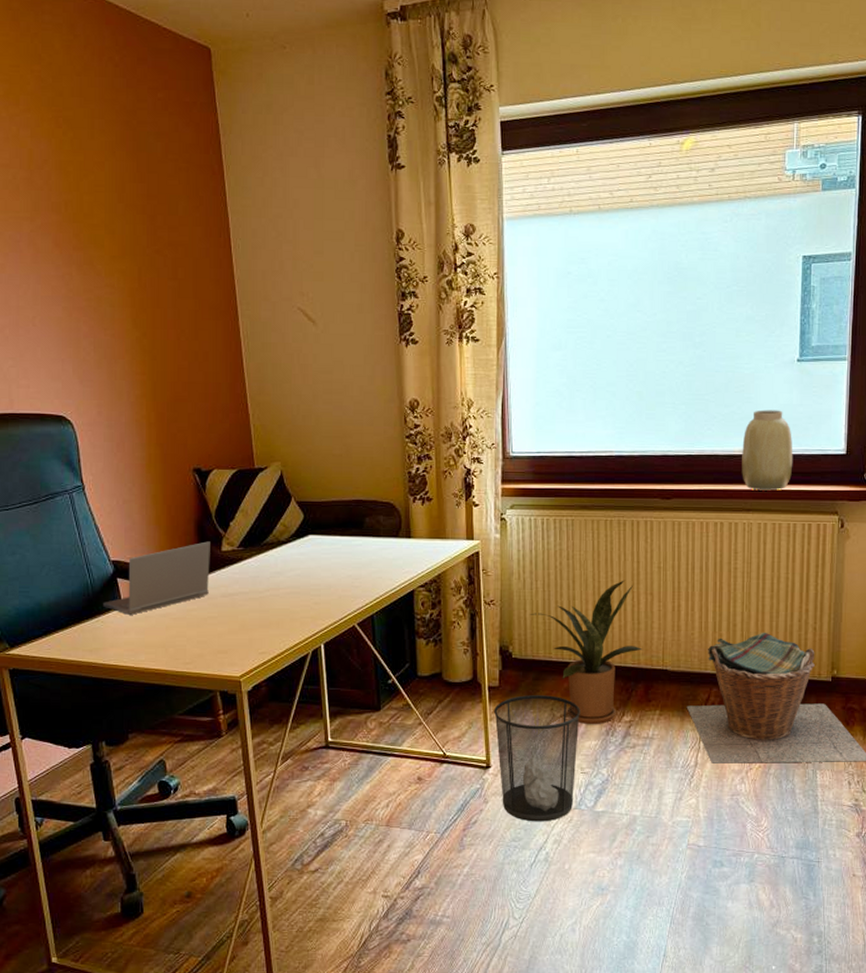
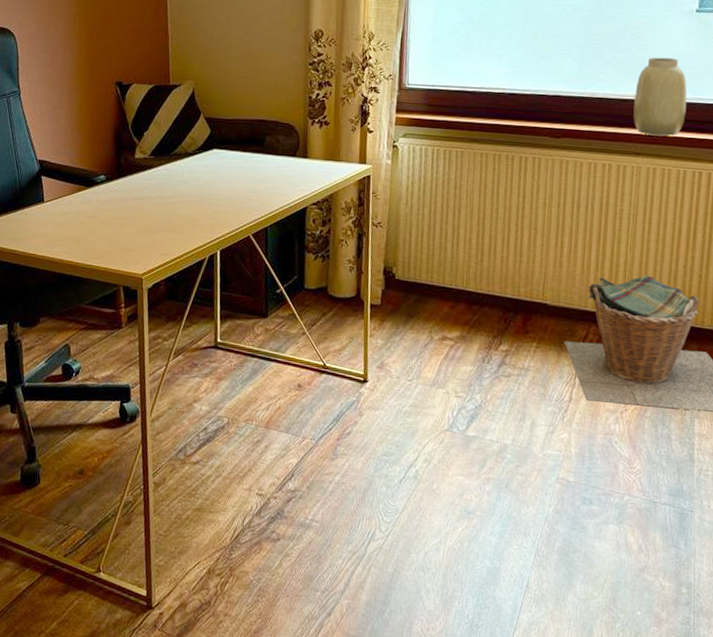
laptop computer: present [103,541,210,615] -> none [27,148,125,210]
waste bin: present [494,695,581,822] -> none [374,315,459,441]
house plant: present [529,580,643,724] -> none [414,213,524,351]

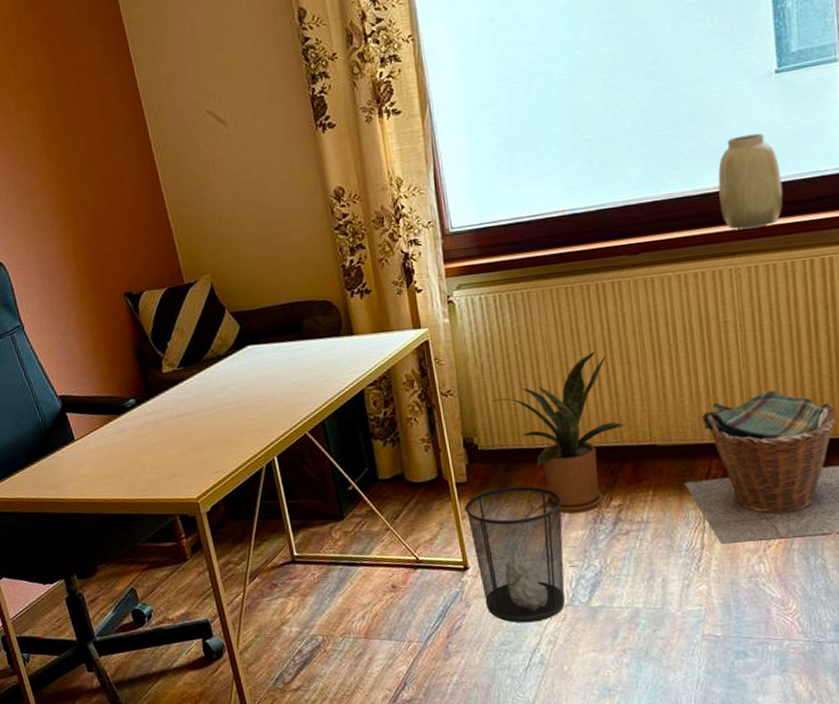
waste bin: none [374,315,459,441] -> present [465,486,565,624]
house plant: none [414,213,524,351] -> present [492,351,626,514]

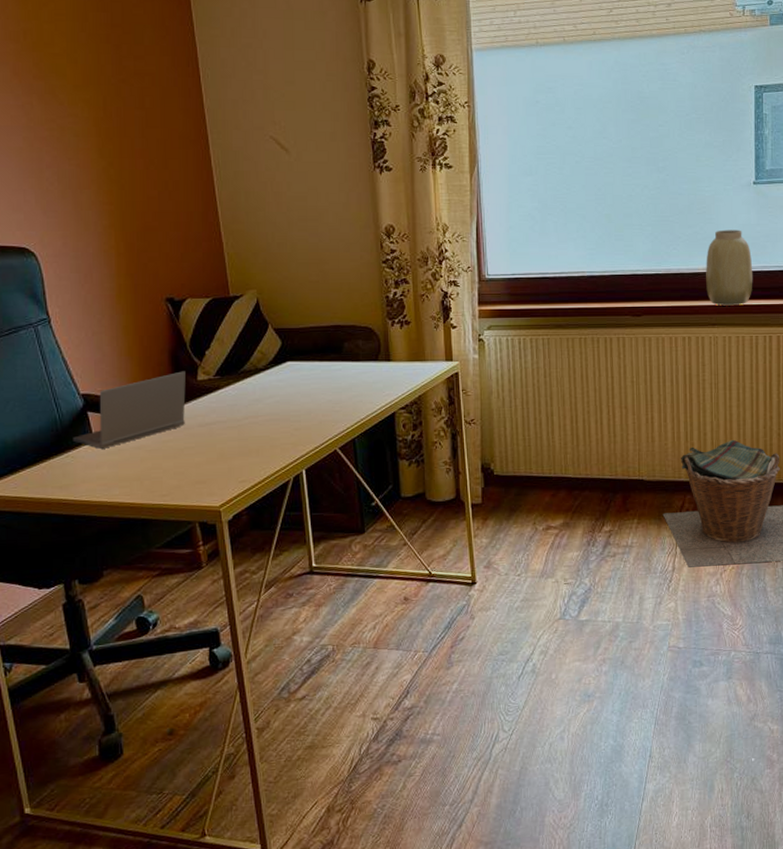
laptop computer: none [56,365,156,448] -> present [73,371,186,449]
waste bin: present [465,486,565,624] -> none [478,510,563,635]
house plant: present [492,351,626,514] -> none [509,395,620,536]

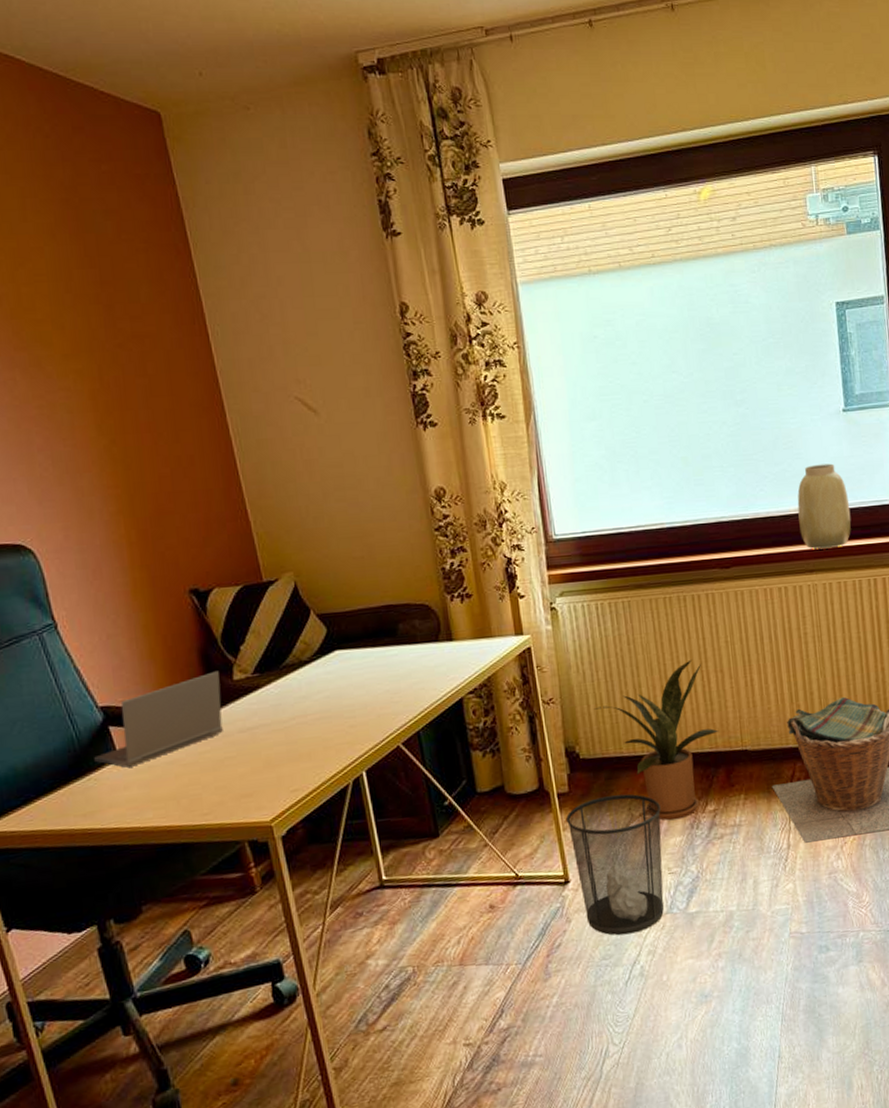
waste bin: none [478,510,563,635] -> present [566,794,664,936]
house plant: none [509,395,620,536] -> present [593,659,719,820]

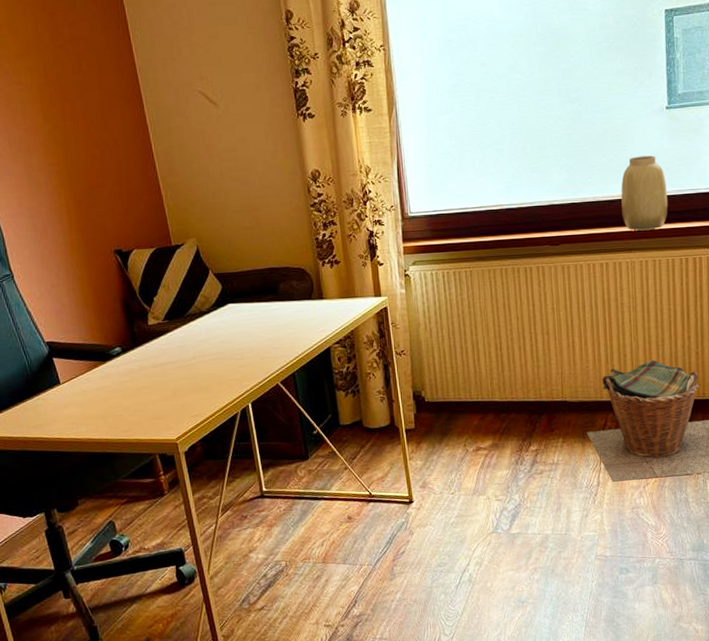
laptop computer: present [94,671,223,768] -> none [42,317,140,391]
waste bin: present [566,794,664,936] -> none [412,432,492,548]
house plant: present [593,659,719,820] -> none [438,322,543,456]

